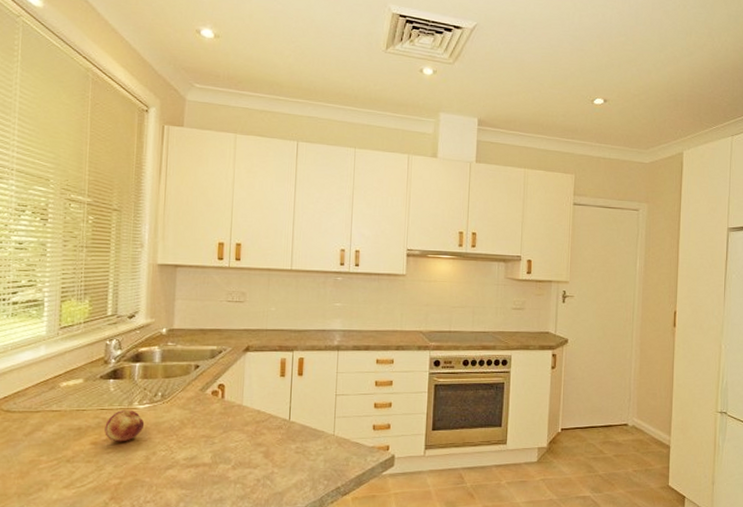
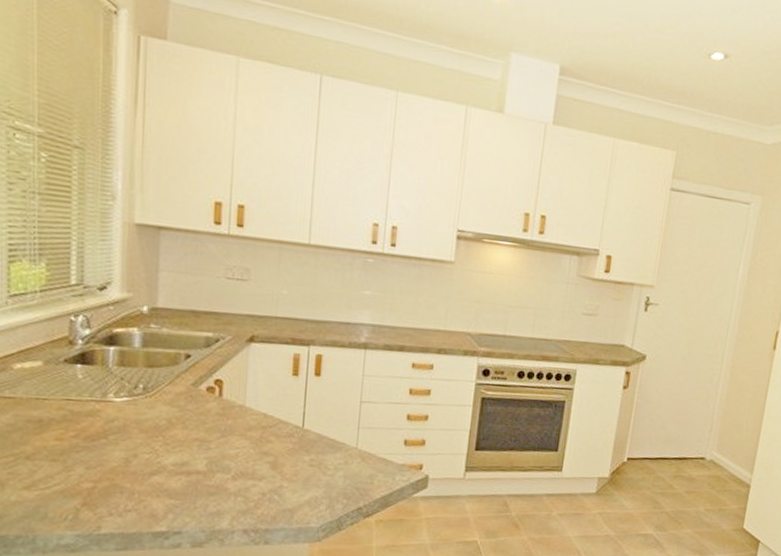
fruit: present [105,409,145,442] -> none [72,401,123,440]

